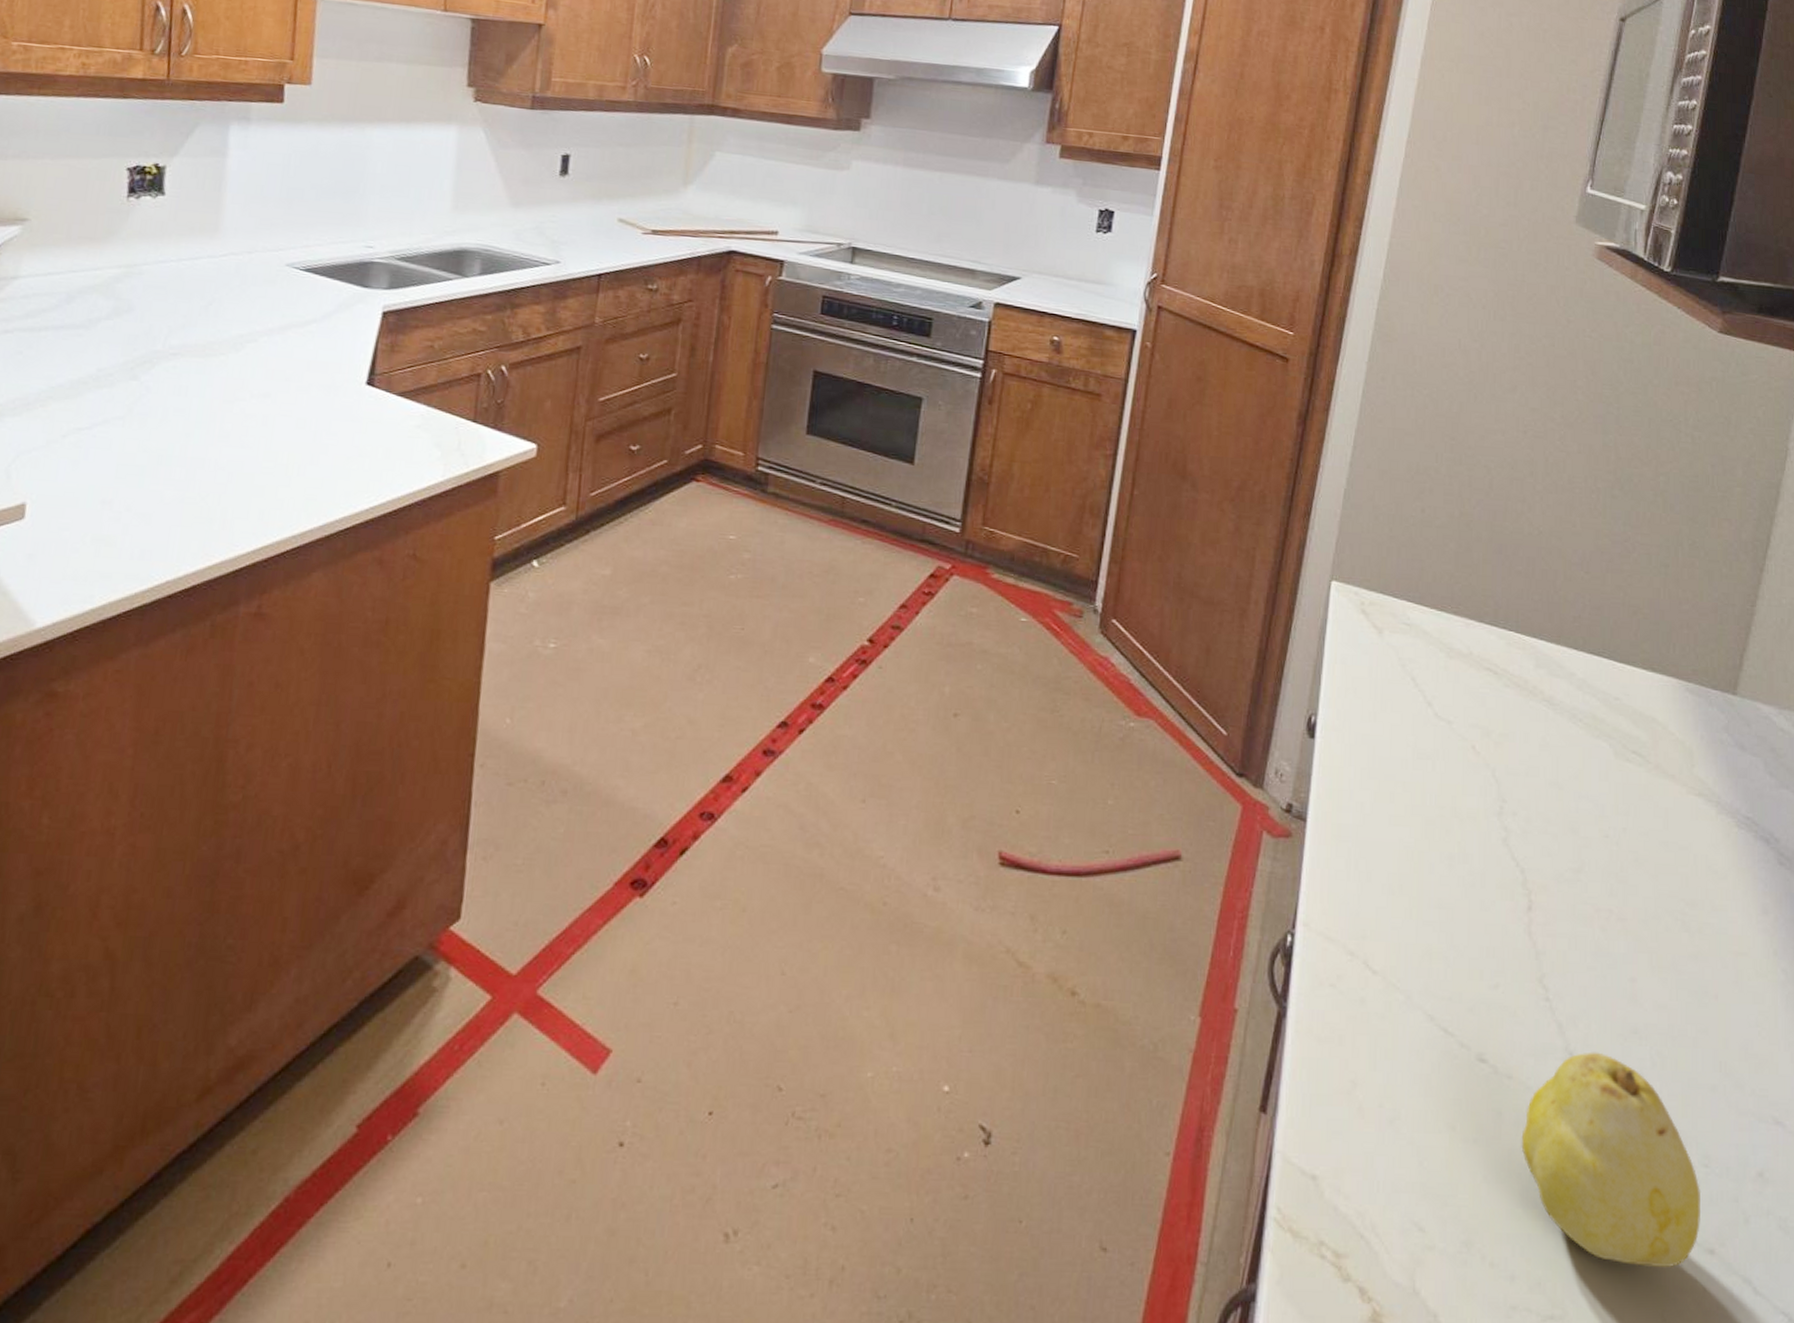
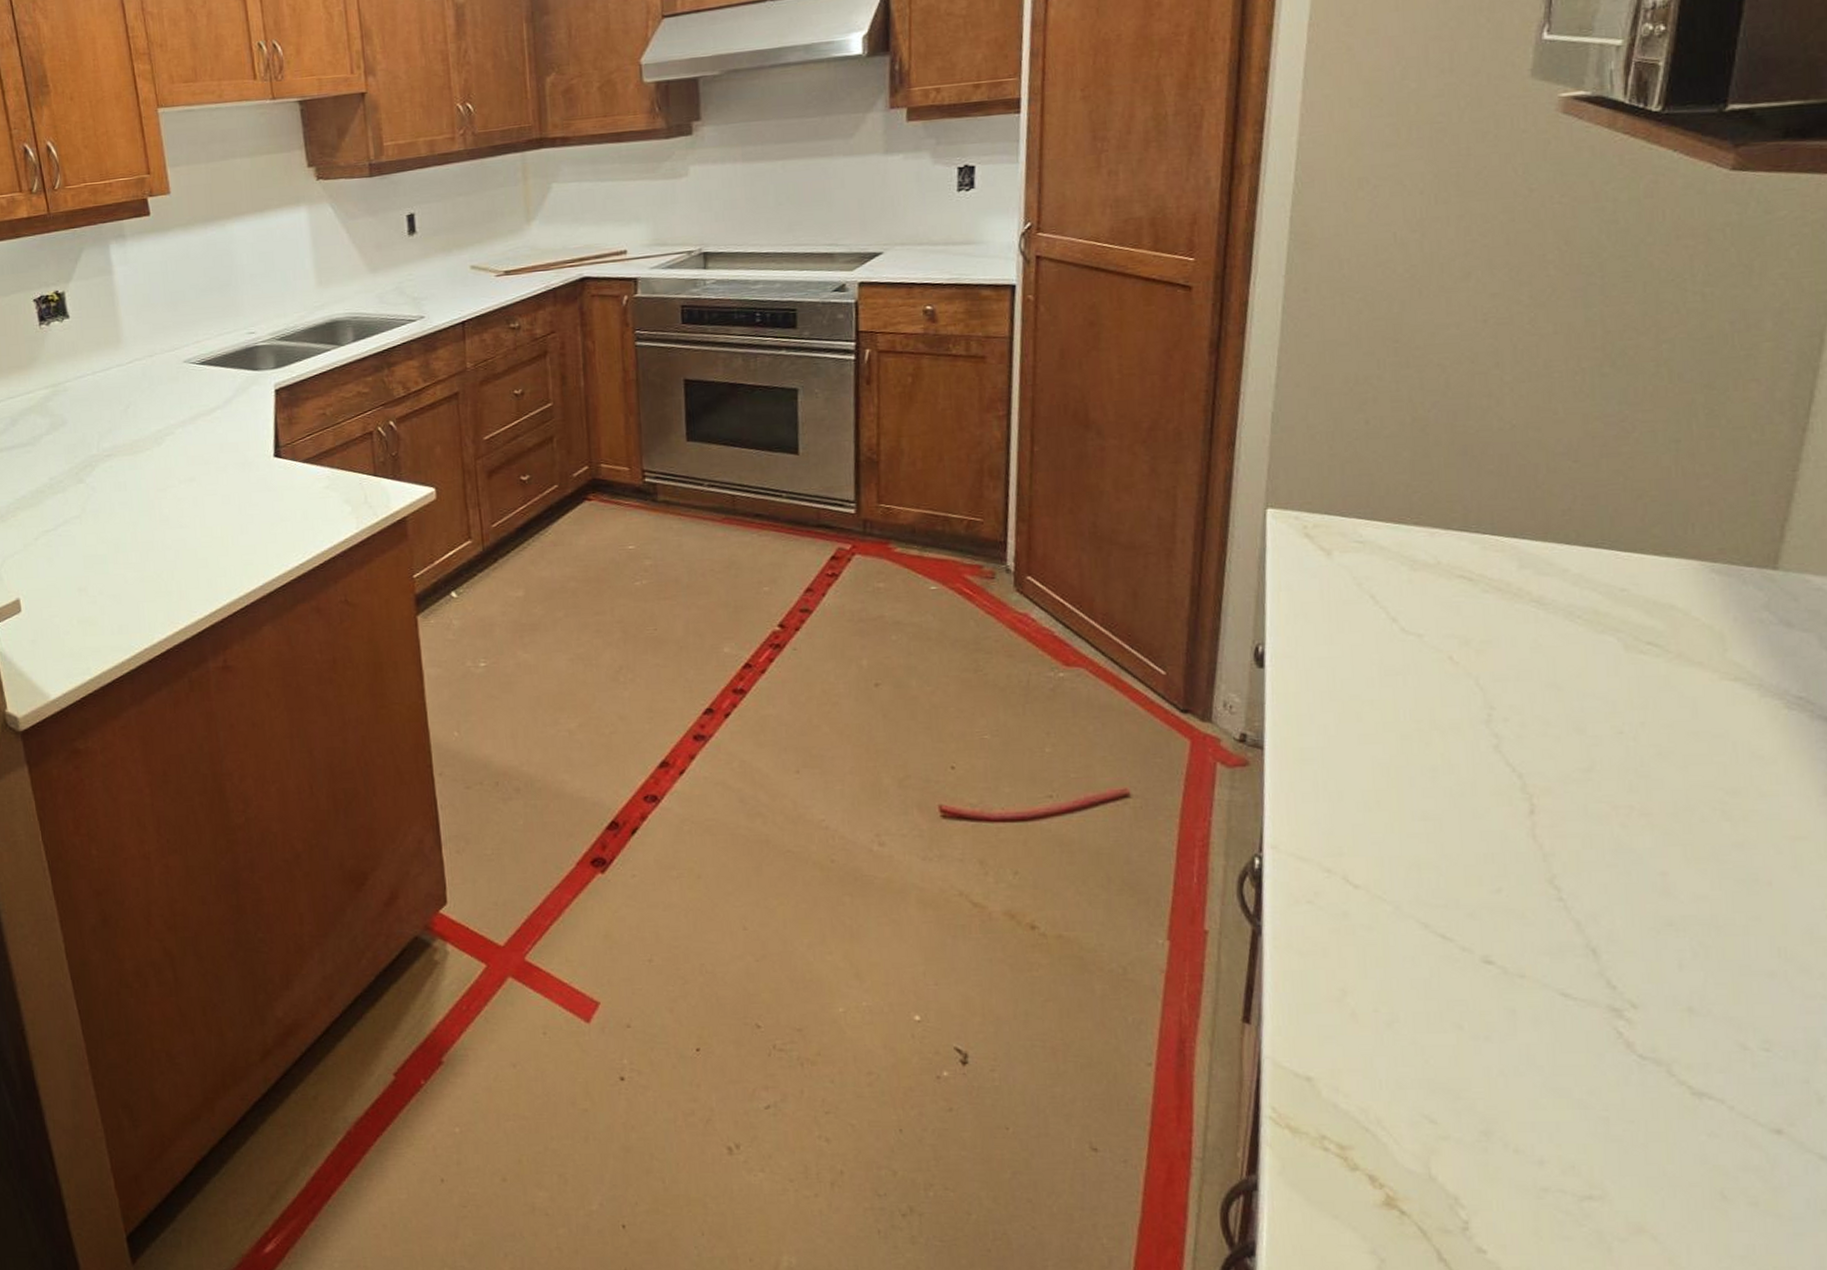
fruit: present [1521,1052,1702,1268] -> none [1540,946,1763,1149]

